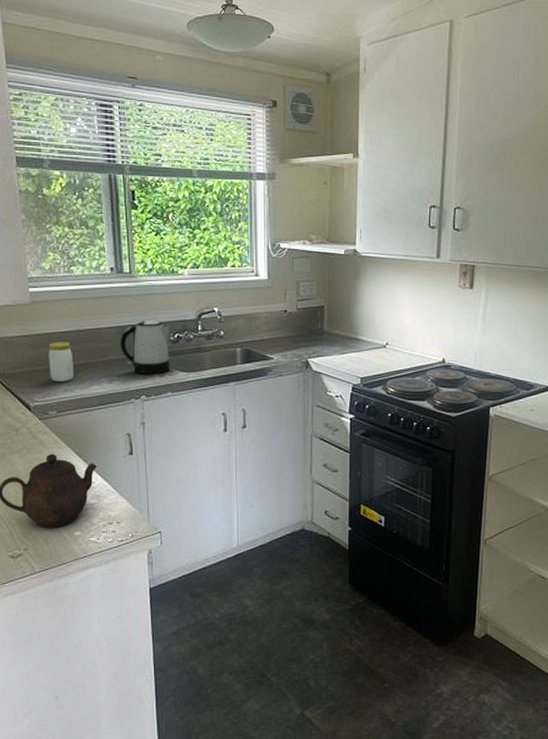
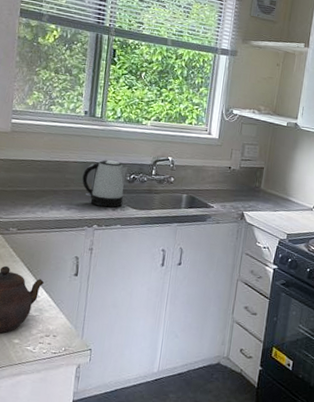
jar: present [49,342,74,381] -> none [17,168,40,204]

